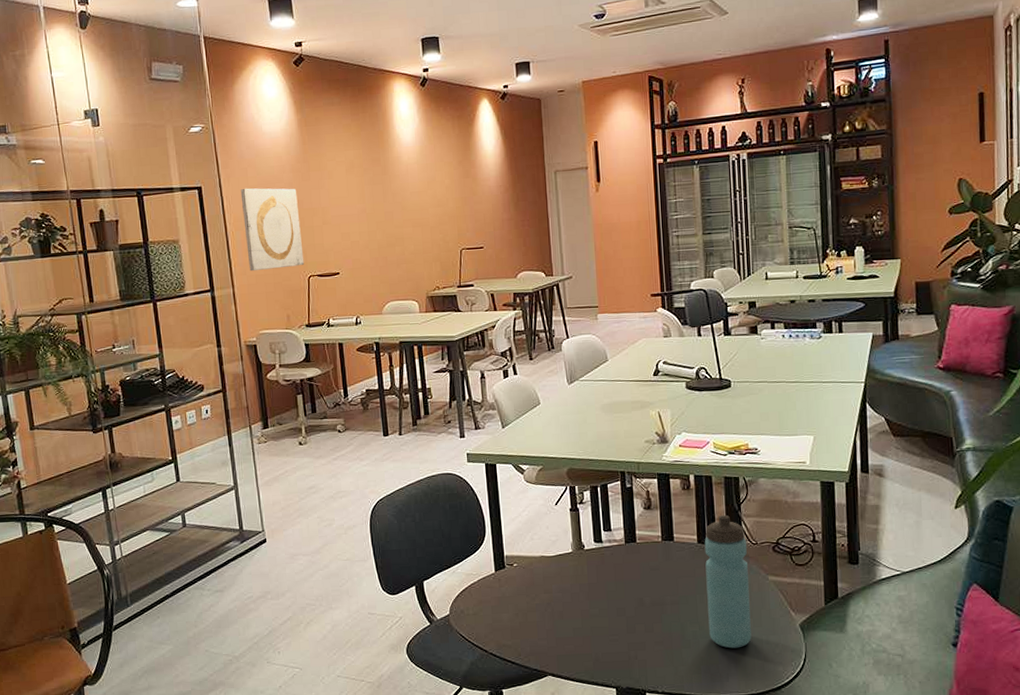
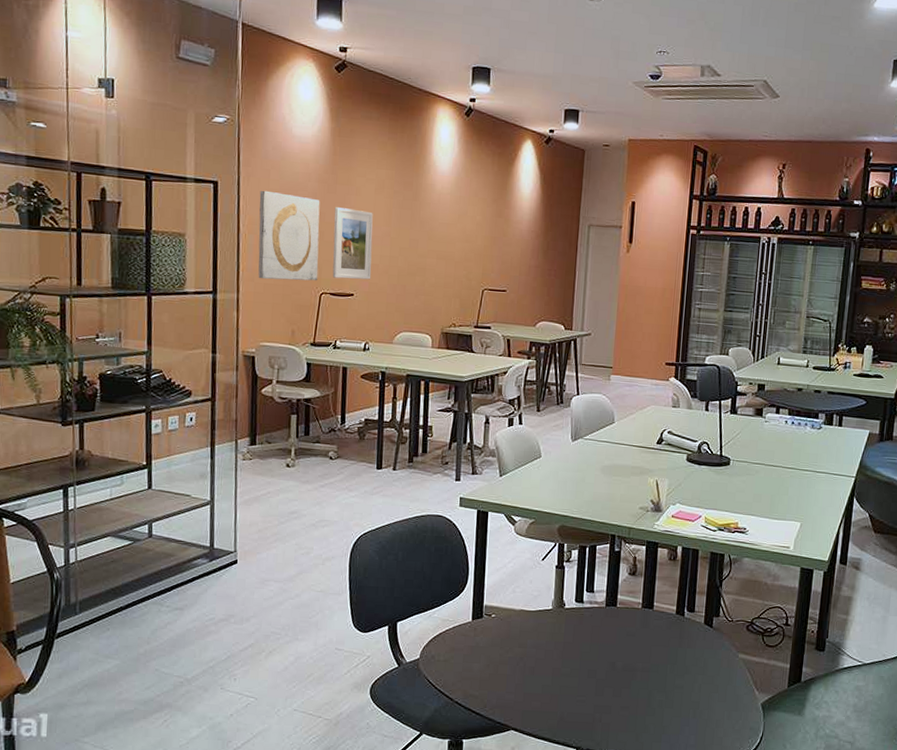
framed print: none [310,192,354,260] -> present [332,207,373,280]
water bottle: present [704,514,752,649] -> none [674,589,723,721]

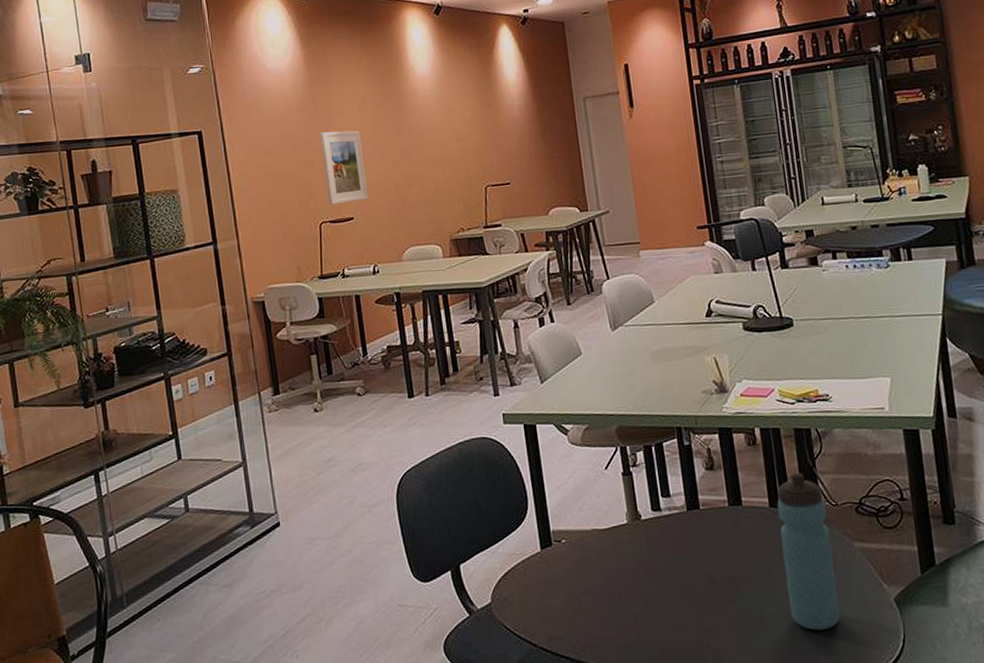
wall art: present [258,190,320,281] -> none [243,128,315,221]
water bottle: none [674,589,723,721] -> present [777,472,840,631]

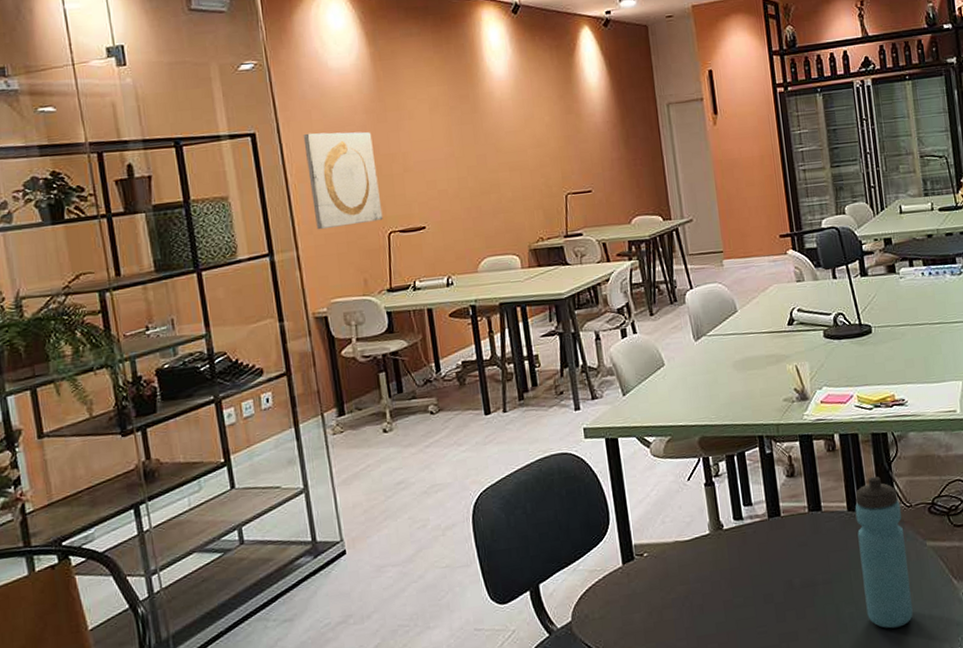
wall art: none [243,128,315,221] -> present [303,132,383,230]
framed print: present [320,130,369,205] -> none [388,134,442,213]

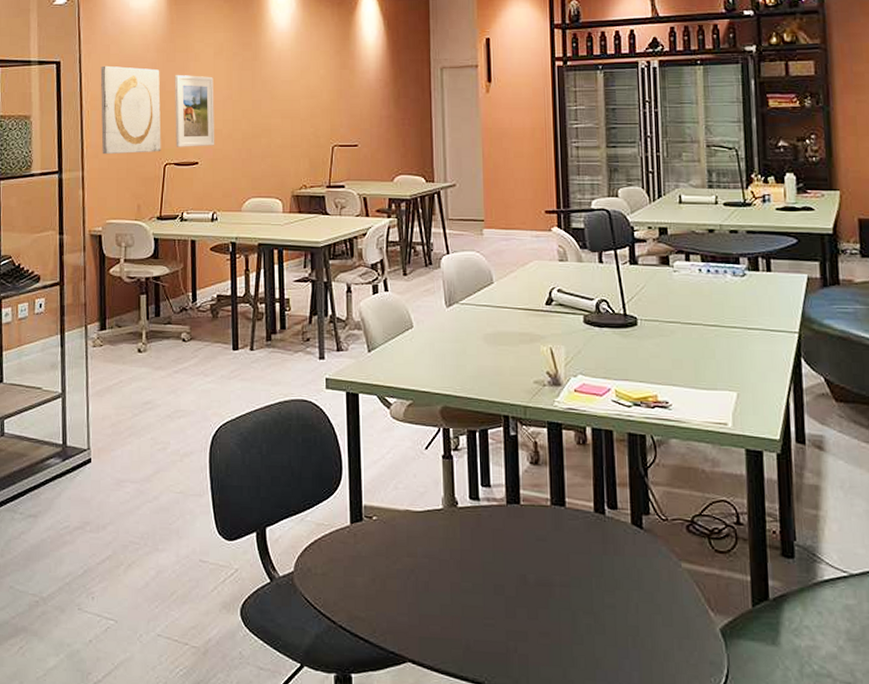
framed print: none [388,134,442,213] -> present [174,75,215,147]
water bottle: present [854,476,913,629] -> none [602,479,660,652]

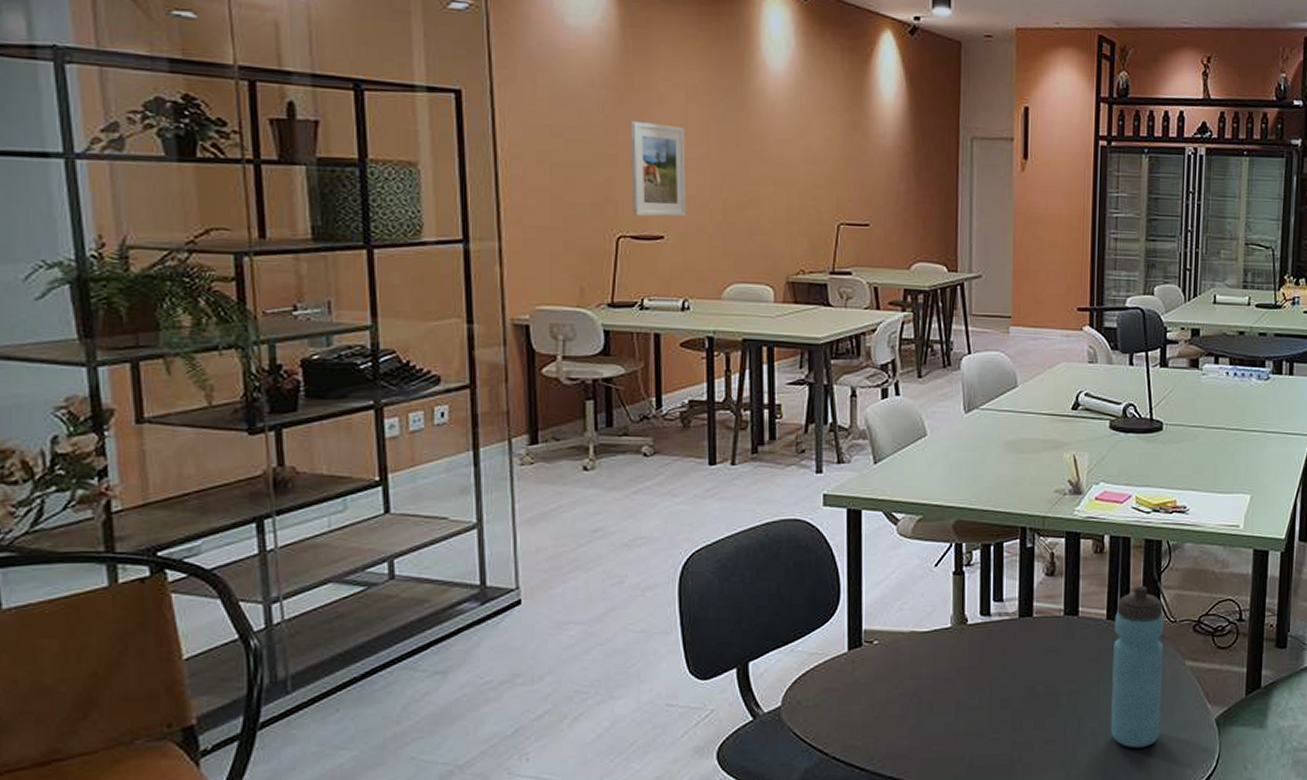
wall art: present [100,65,161,155] -> none [523,101,613,221]
water bottle: none [602,479,660,652] -> present [1111,585,1164,748]

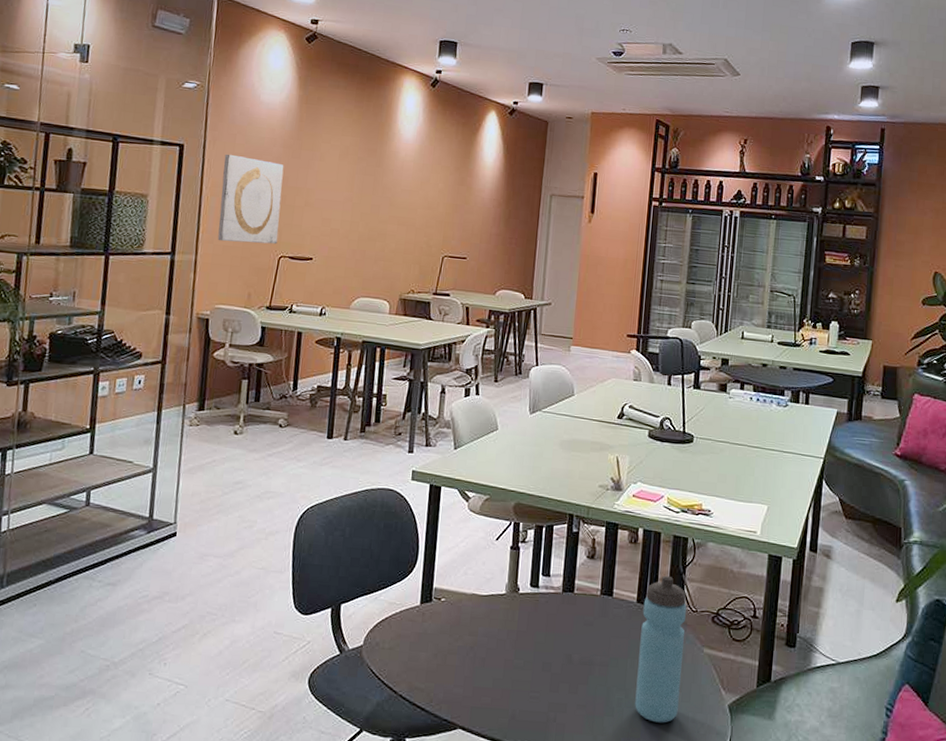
wall art: none [523,101,613,221] -> present [217,154,284,245]
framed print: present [630,122,687,217] -> none [292,172,336,244]

